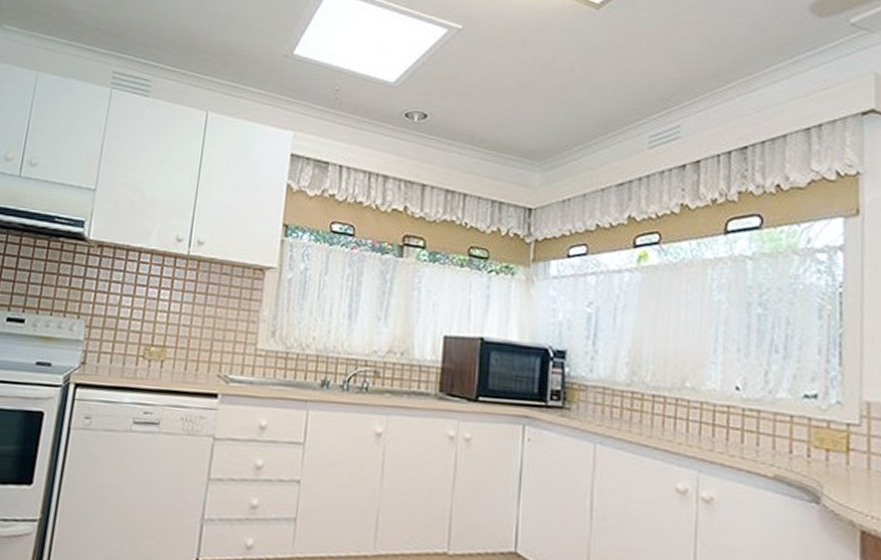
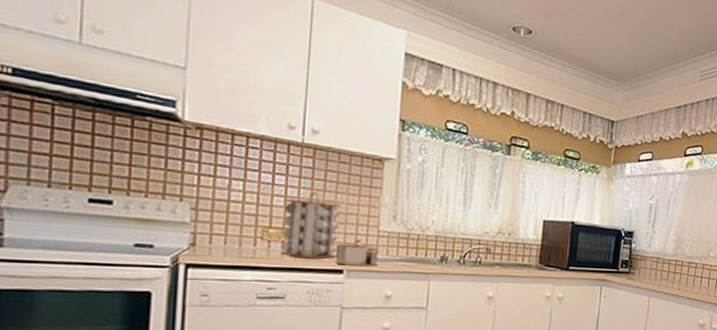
spice rack: none [159,306,219,382] -> present [280,192,340,260]
cooking pot: none [210,359,257,392] -> present [335,239,380,267]

